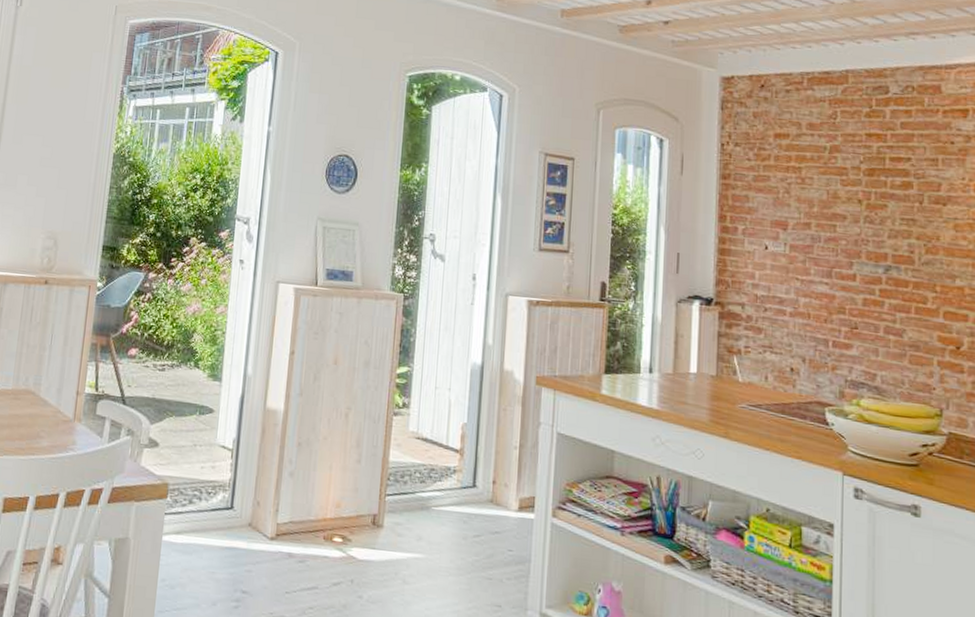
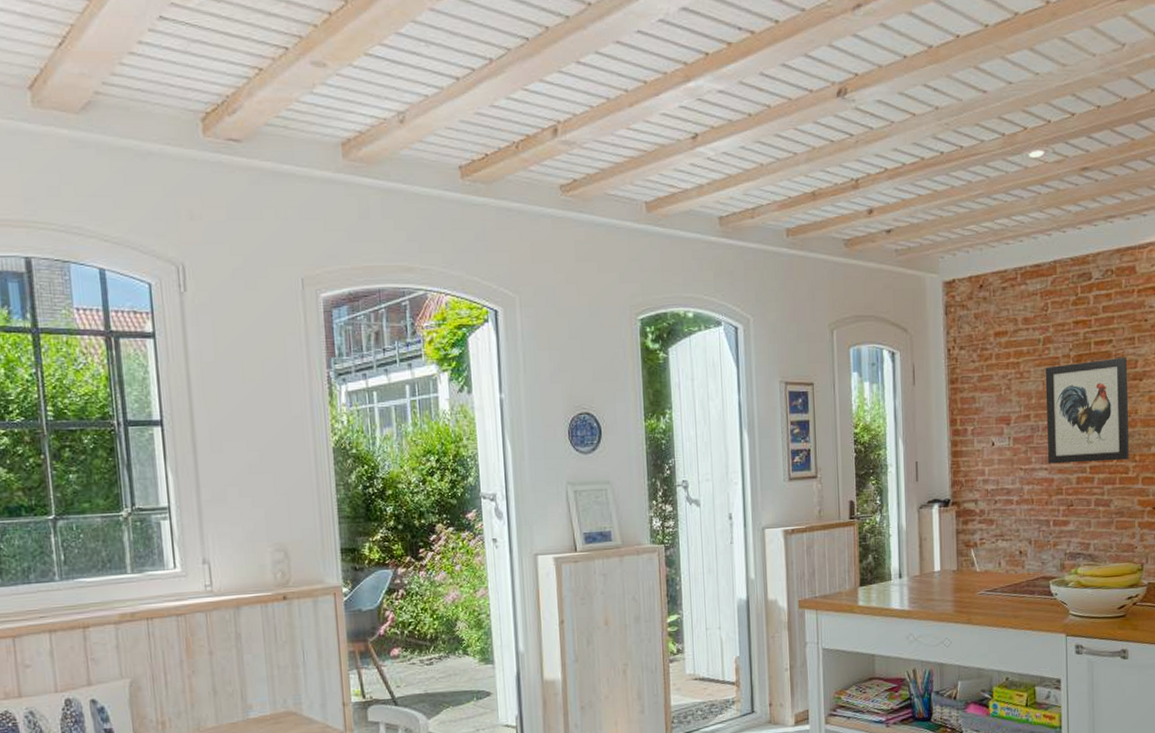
wall art: none [829,176,929,289] -> present [1045,357,1130,464]

